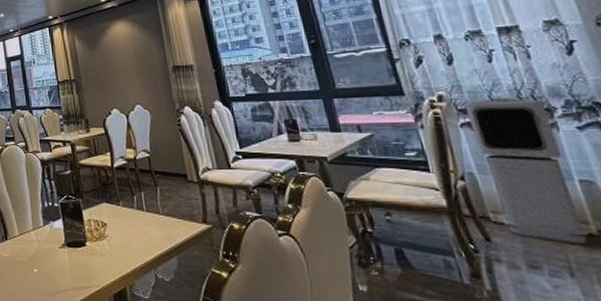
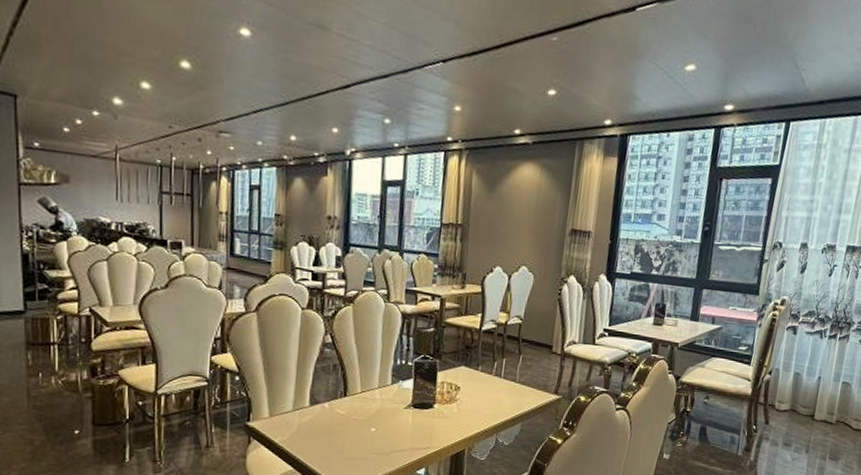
air purifier: present [464,98,589,244] -> none [781,308,849,430]

